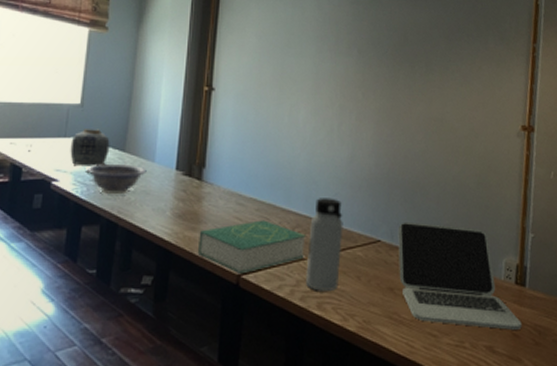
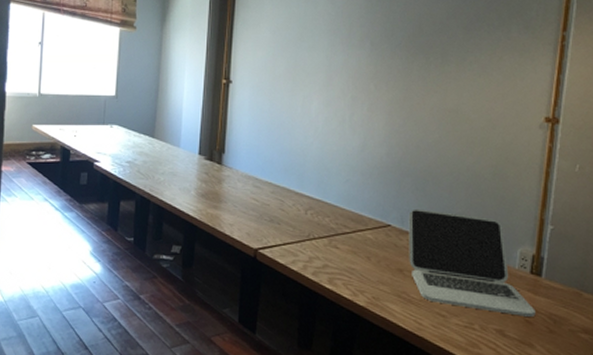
vase: present [70,129,110,166] -> none [108,117,141,150]
decorative bowl: present [86,164,147,195] -> none [122,149,173,175]
book: present [197,220,306,275] -> none [219,202,318,249]
water bottle: present [306,198,343,291] -> none [318,183,354,268]

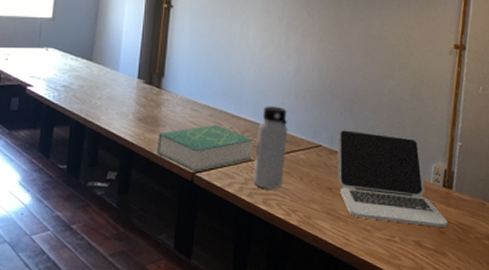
book: none [219,202,318,249] -> present [156,125,254,173]
water bottle: none [318,183,354,268] -> present [254,106,288,189]

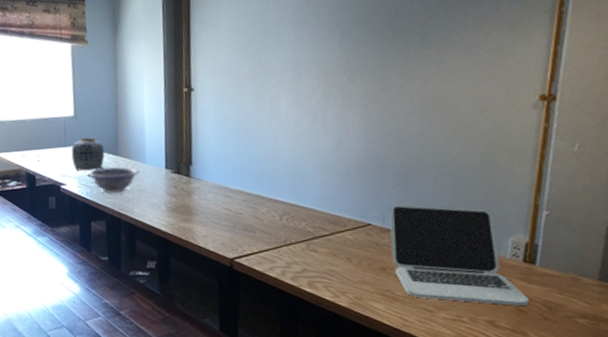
vase: none [43,40,79,74] -> present [71,137,105,171]
decorative bowl: none [57,73,111,100] -> present [87,166,140,194]
book: present [156,125,254,173] -> none [192,209,294,259]
water bottle: present [254,106,288,189] -> none [296,186,332,272]

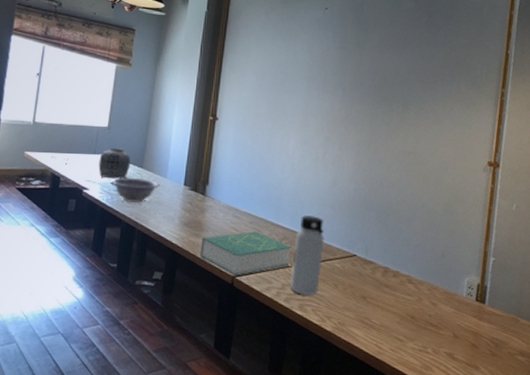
book: none [192,209,294,259] -> present [199,231,292,276]
water bottle: none [296,186,332,272] -> present [290,215,324,295]
laptop: present [389,204,529,306] -> none [371,240,480,341]

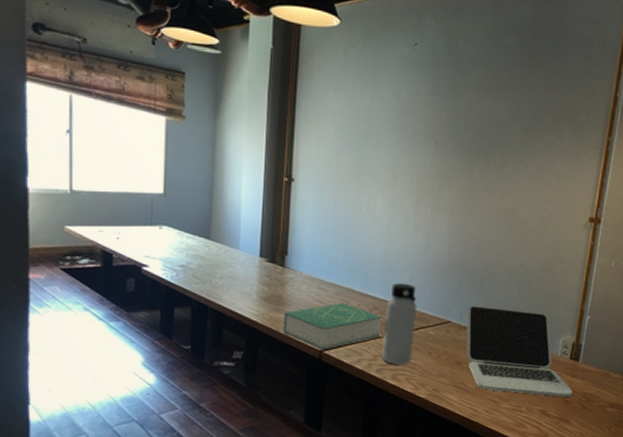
vase: present [98,148,131,179] -> none [157,218,195,253]
decorative bowl: present [111,178,160,204] -> none [174,252,232,280]
laptop: none [371,240,480,341] -> present [466,305,573,397]

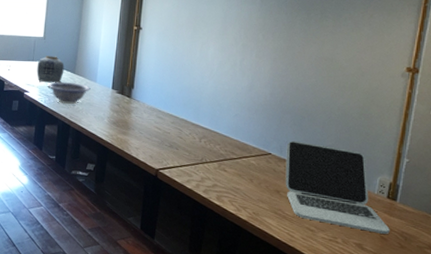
vase: none [157,218,195,253] -> present [36,55,64,83]
decorative bowl: none [174,252,232,280] -> present [48,82,91,105]
book: present [282,303,382,350] -> none [127,130,210,169]
water bottle: present [382,283,417,365] -> none [209,117,241,188]

